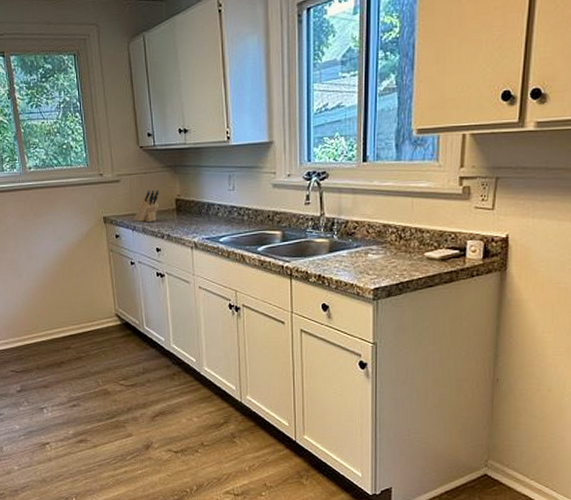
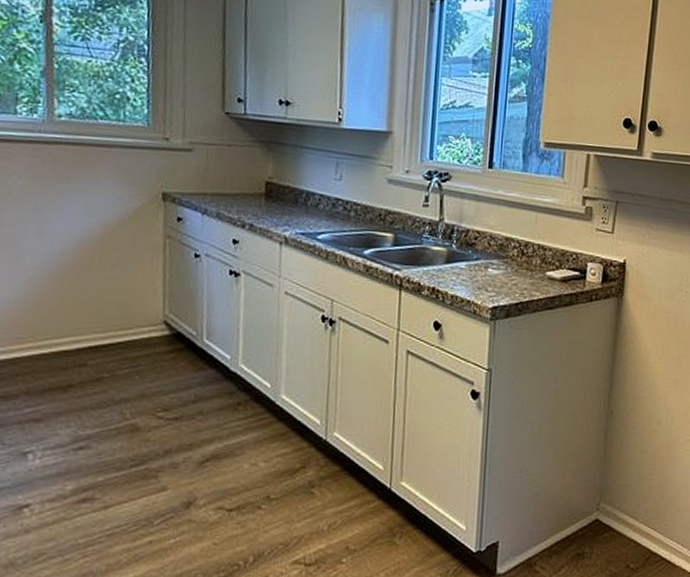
knife block: present [134,189,160,222] -> none [207,166,246,206]

